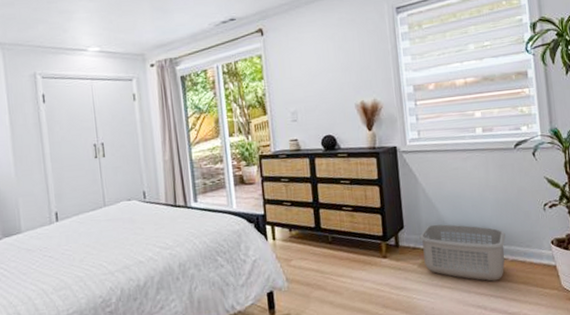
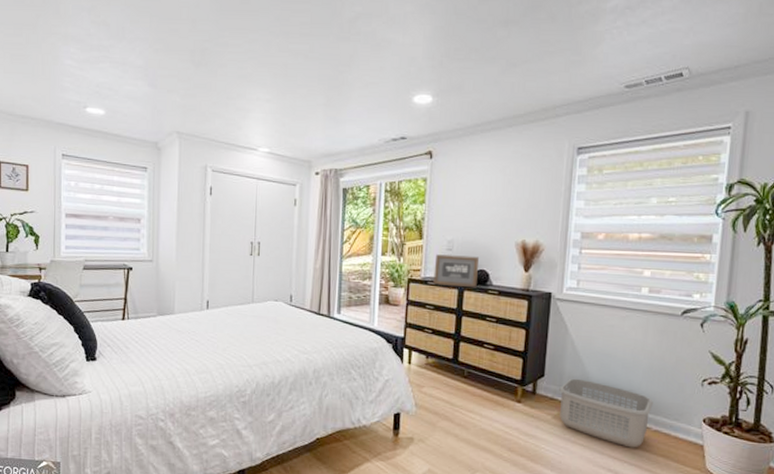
picture frame: none [282,123,326,157] -> present [433,254,480,288]

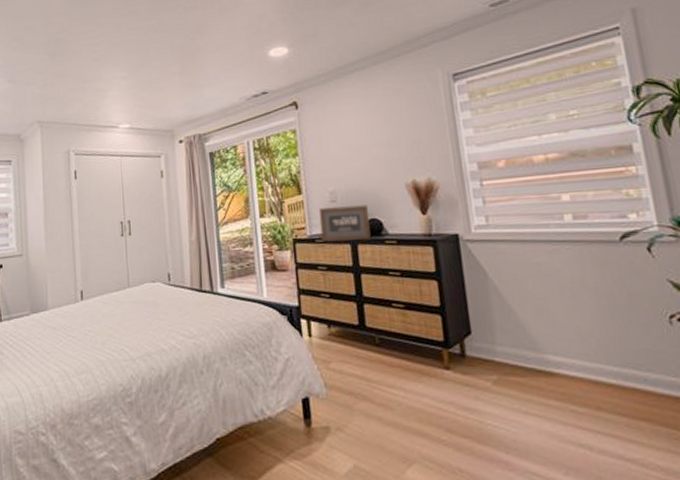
clothes hamper: present [559,378,653,448] -> none [492,332,617,413]

